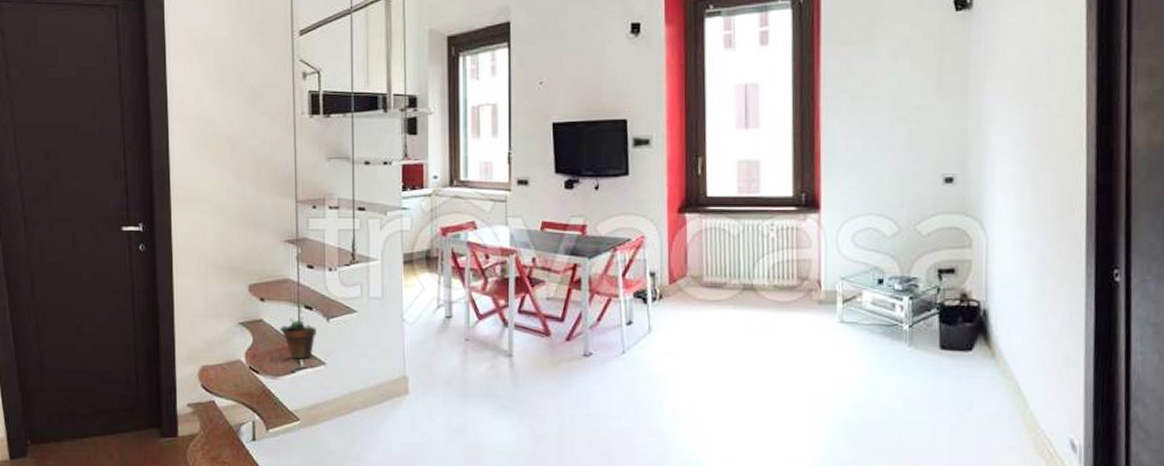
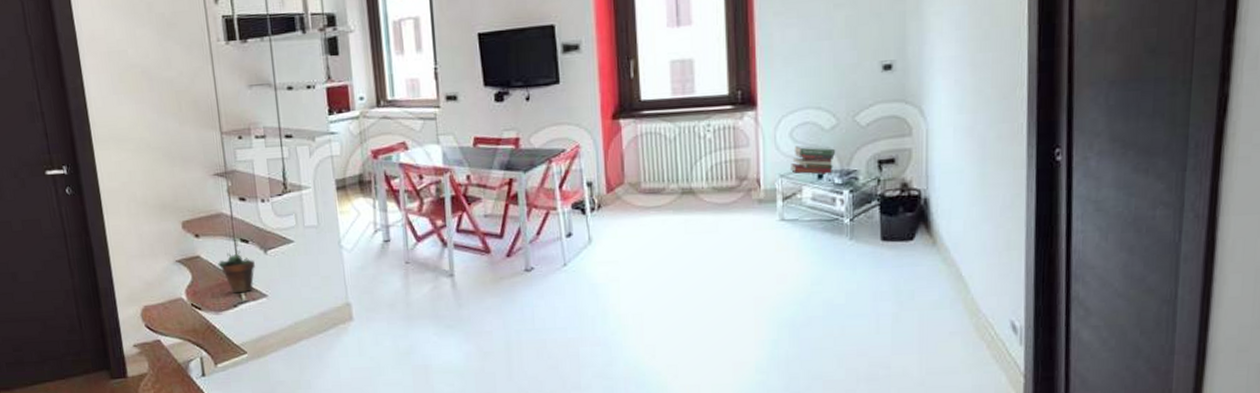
books: none [850,250,897,280] -> present [789,145,836,175]

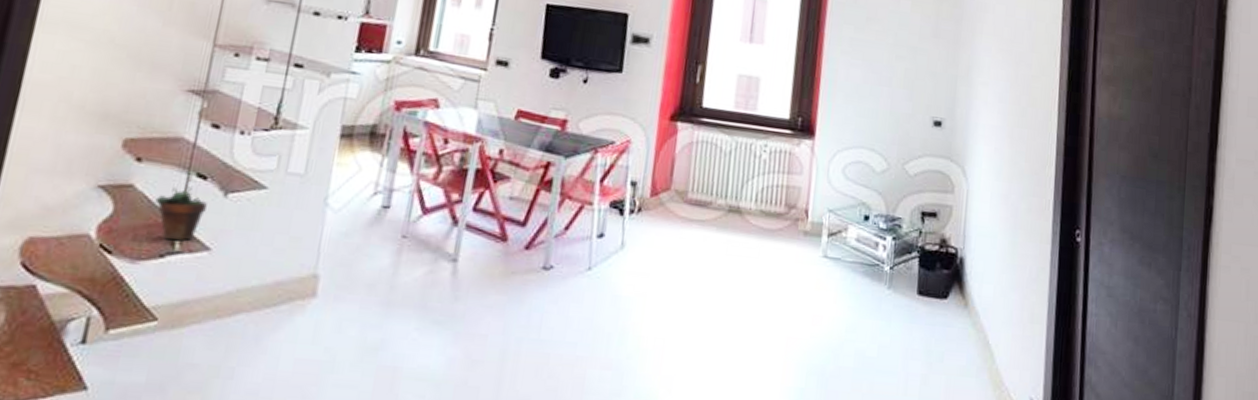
books: present [789,145,836,175] -> none [838,183,884,217]

